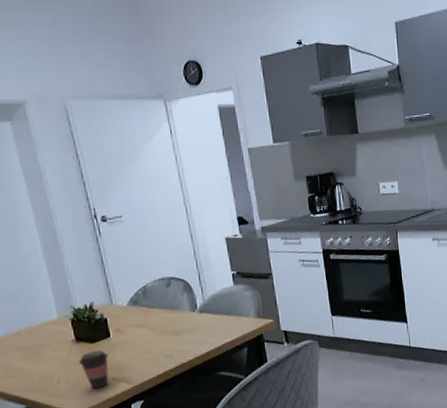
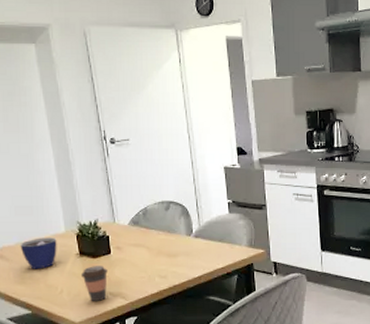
cup: none [8,325,51,361] -> present [20,237,57,269]

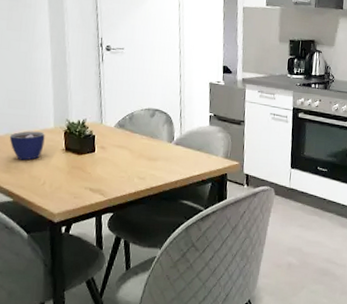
coffee cup: present [81,266,108,302] -> none [65,162,90,196]

